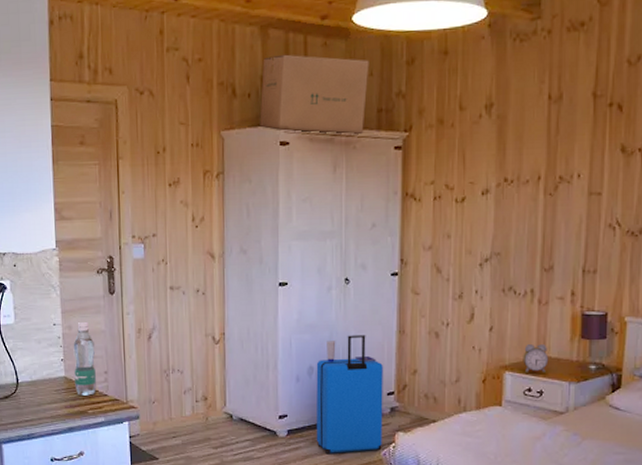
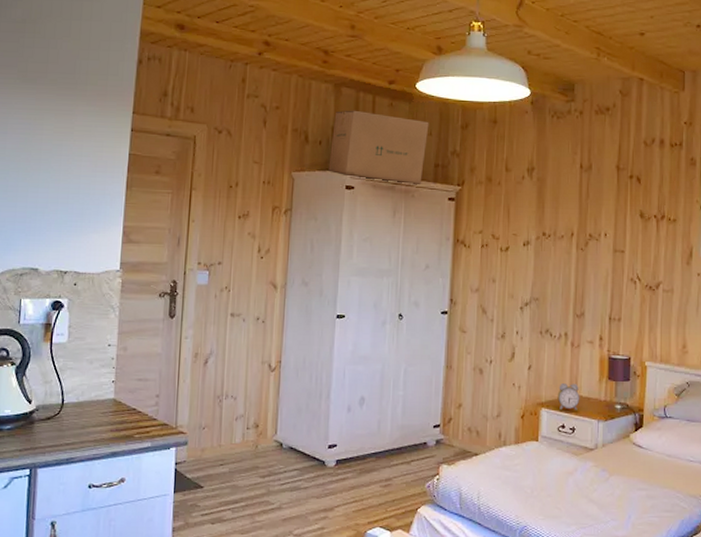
bottle: present [73,321,96,396] -> none [123,343,149,419]
suitcase: present [316,335,383,455] -> none [363,368,430,486]

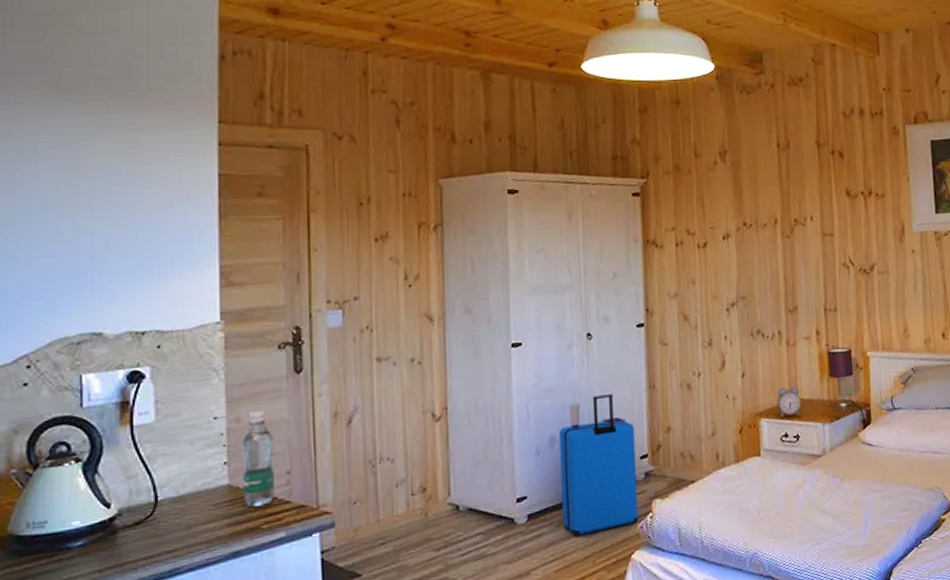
bottle: none [123,343,149,419] -> present [242,410,274,508]
box: present [328,110,429,185] -> none [484,100,602,182]
suitcase: none [363,368,430,486] -> present [558,394,638,538]

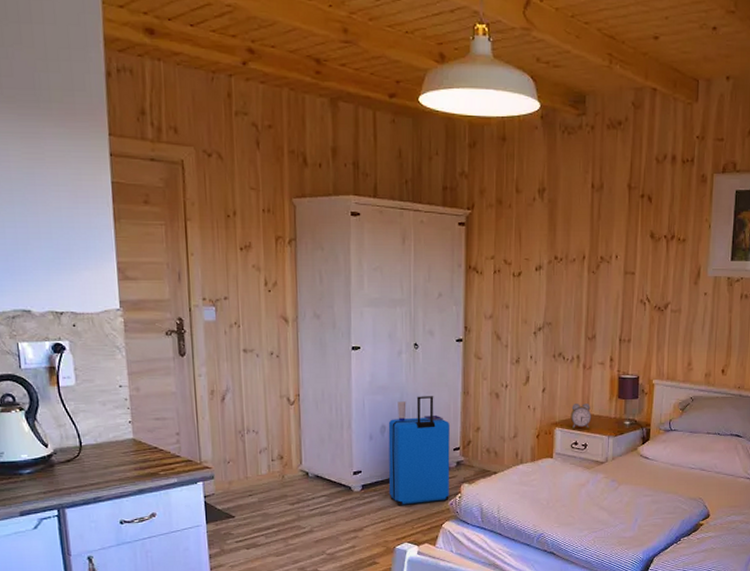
bottle: present [242,410,274,508] -> none [141,383,168,457]

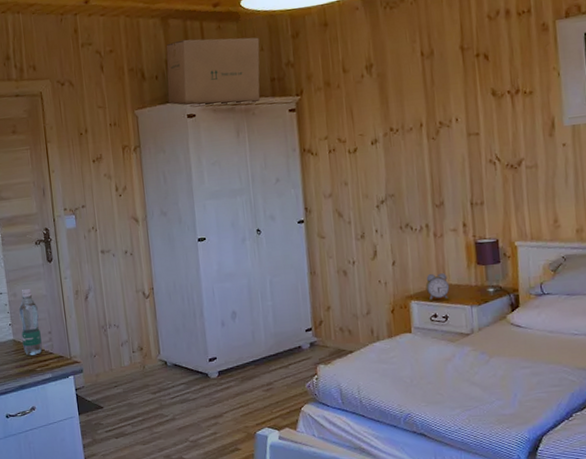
bottle: none [141,383,168,457] -> present [18,288,43,356]
box: none [331,128,435,210] -> present [166,37,260,106]
suitcase: present [388,396,450,506] -> none [238,279,306,391]

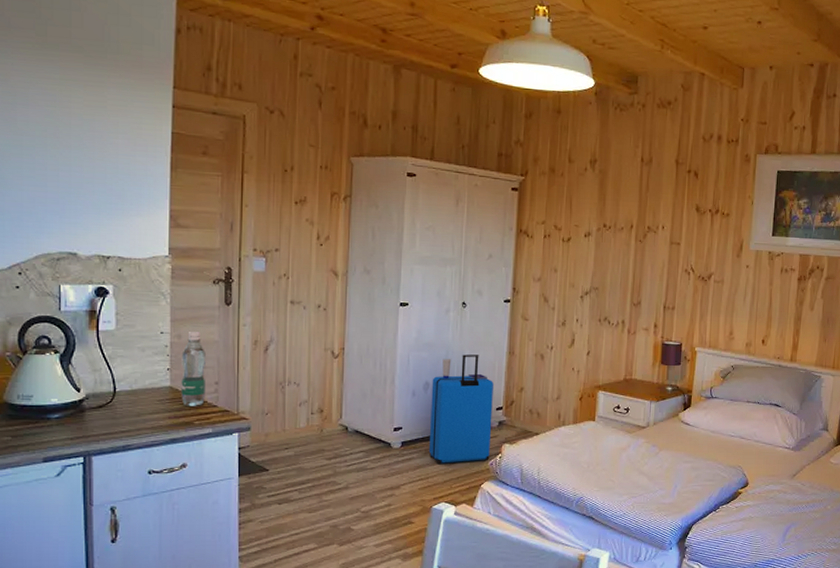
box: present [166,37,260,106] -> none [389,94,493,175]
suitcase: none [238,279,306,391] -> present [428,354,493,465]
alarm clock: present [425,273,450,301] -> none [613,368,635,393]

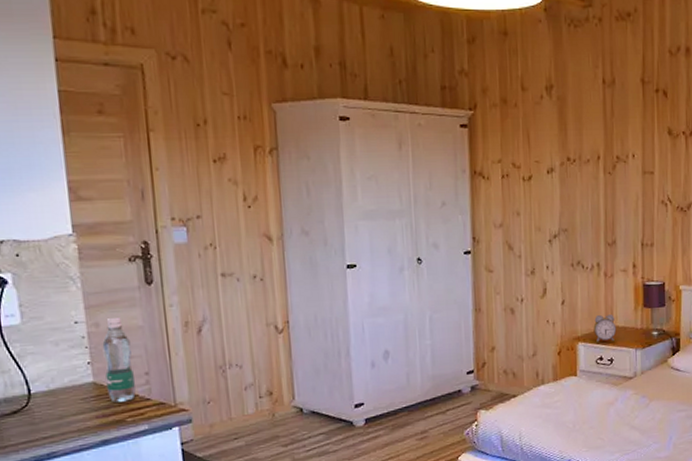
suitcase: present [428,354,493,465] -> none [392,315,465,440]
alarm clock: none [613,368,635,393] -> present [593,315,617,343]

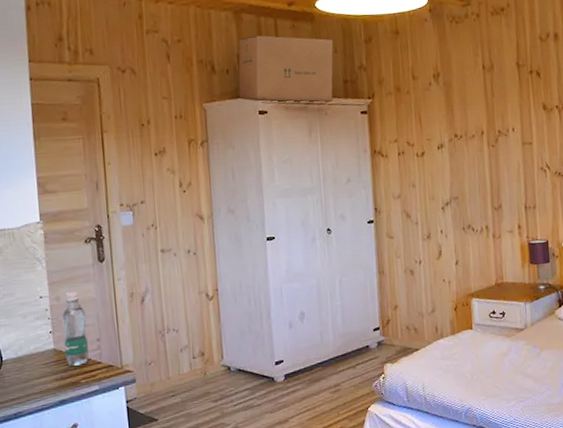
box: none [315,25,430,112] -> present [238,35,334,103]
alarm clock: present [593,315,617,343] -> none [485,272,507,299]

